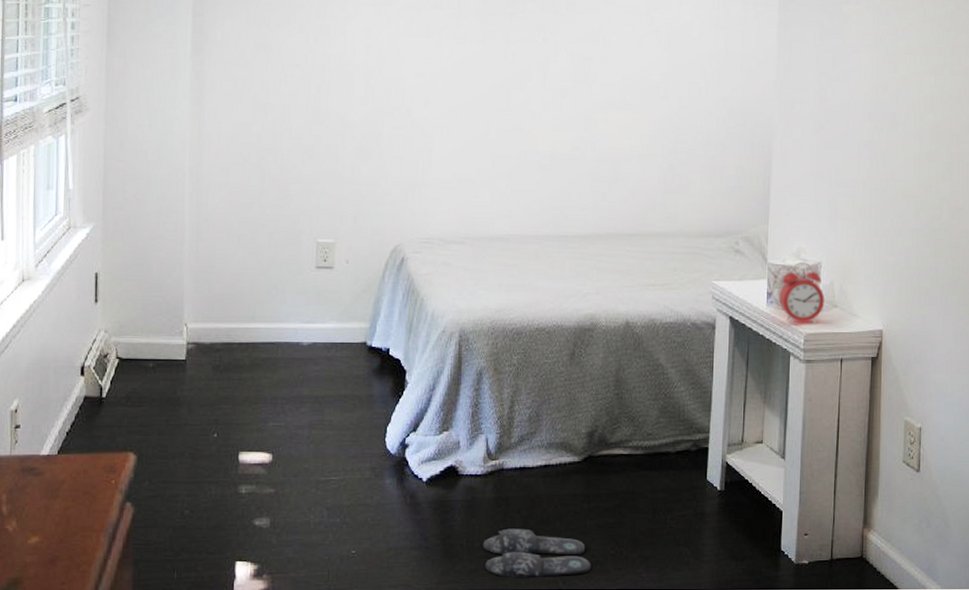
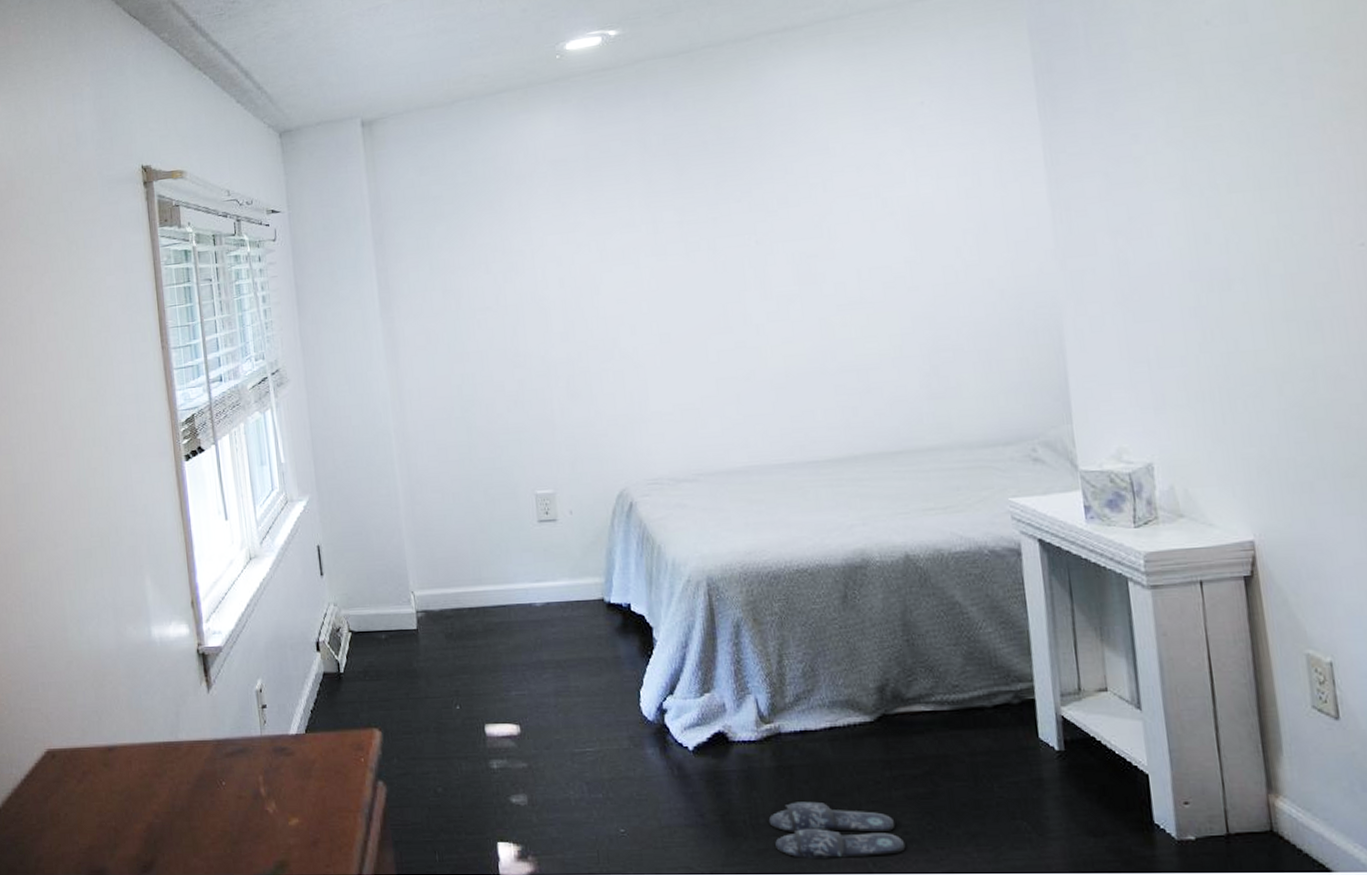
alarm clock: present [779,262,825,325] -> none [1100,465,1166,543]

